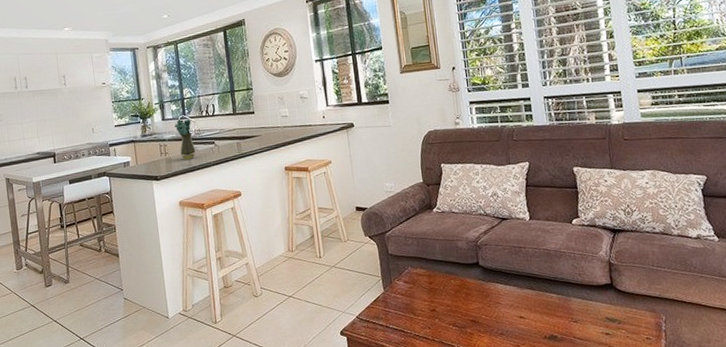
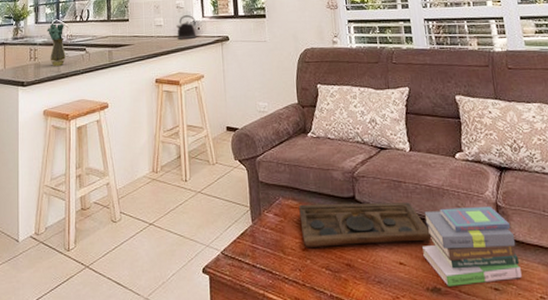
kettle: none [301,104,323,129] -> present [175,15,198,40]
decorative tray: none [427,265,550,308] -> present [299,202,432,247]
books: none [540,263,630,334] -> present [421,205,522,286]

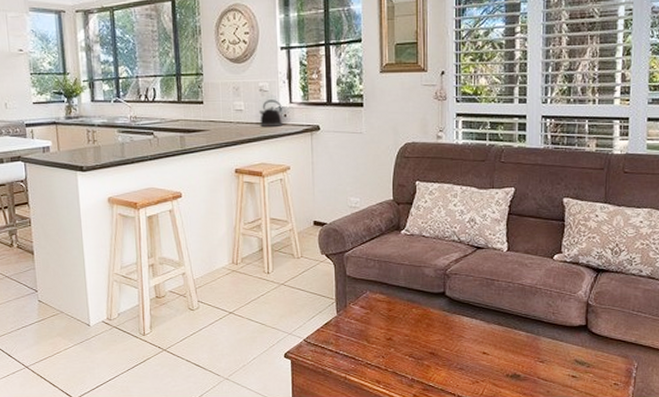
vase: present [47,22,66,66] -> none [106,100,130,150]
decorative tray: present [299,202,432,247] -> none [387,298,518,337]
books: present [421,205,522,286] -> none [506,304,601,373]

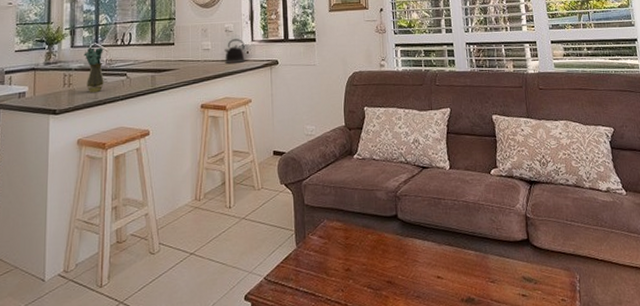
vase: none [106,100,130,150] -> present [84,45,104,92]

